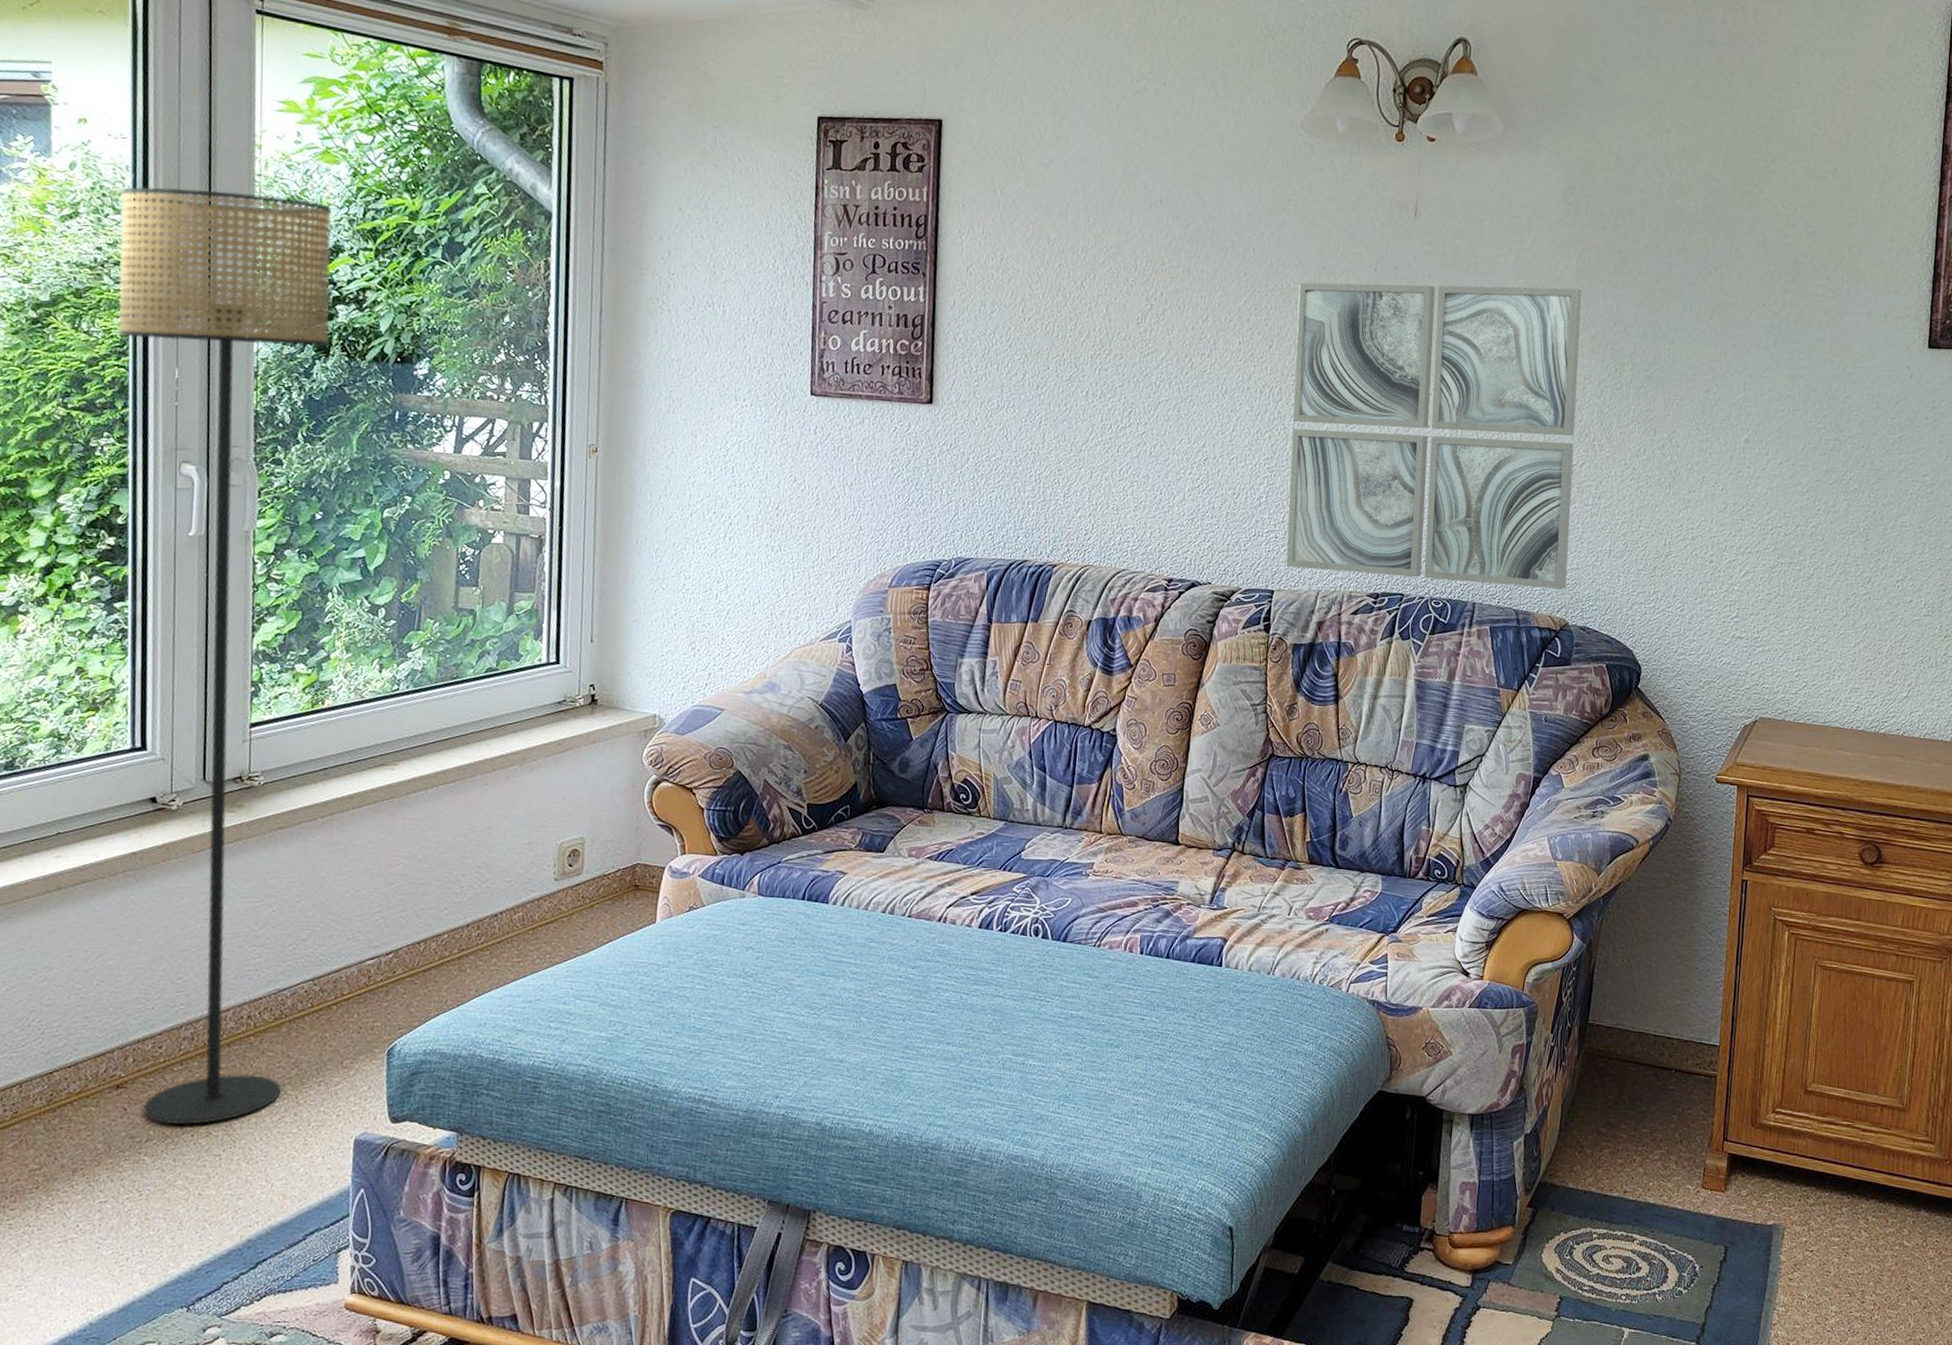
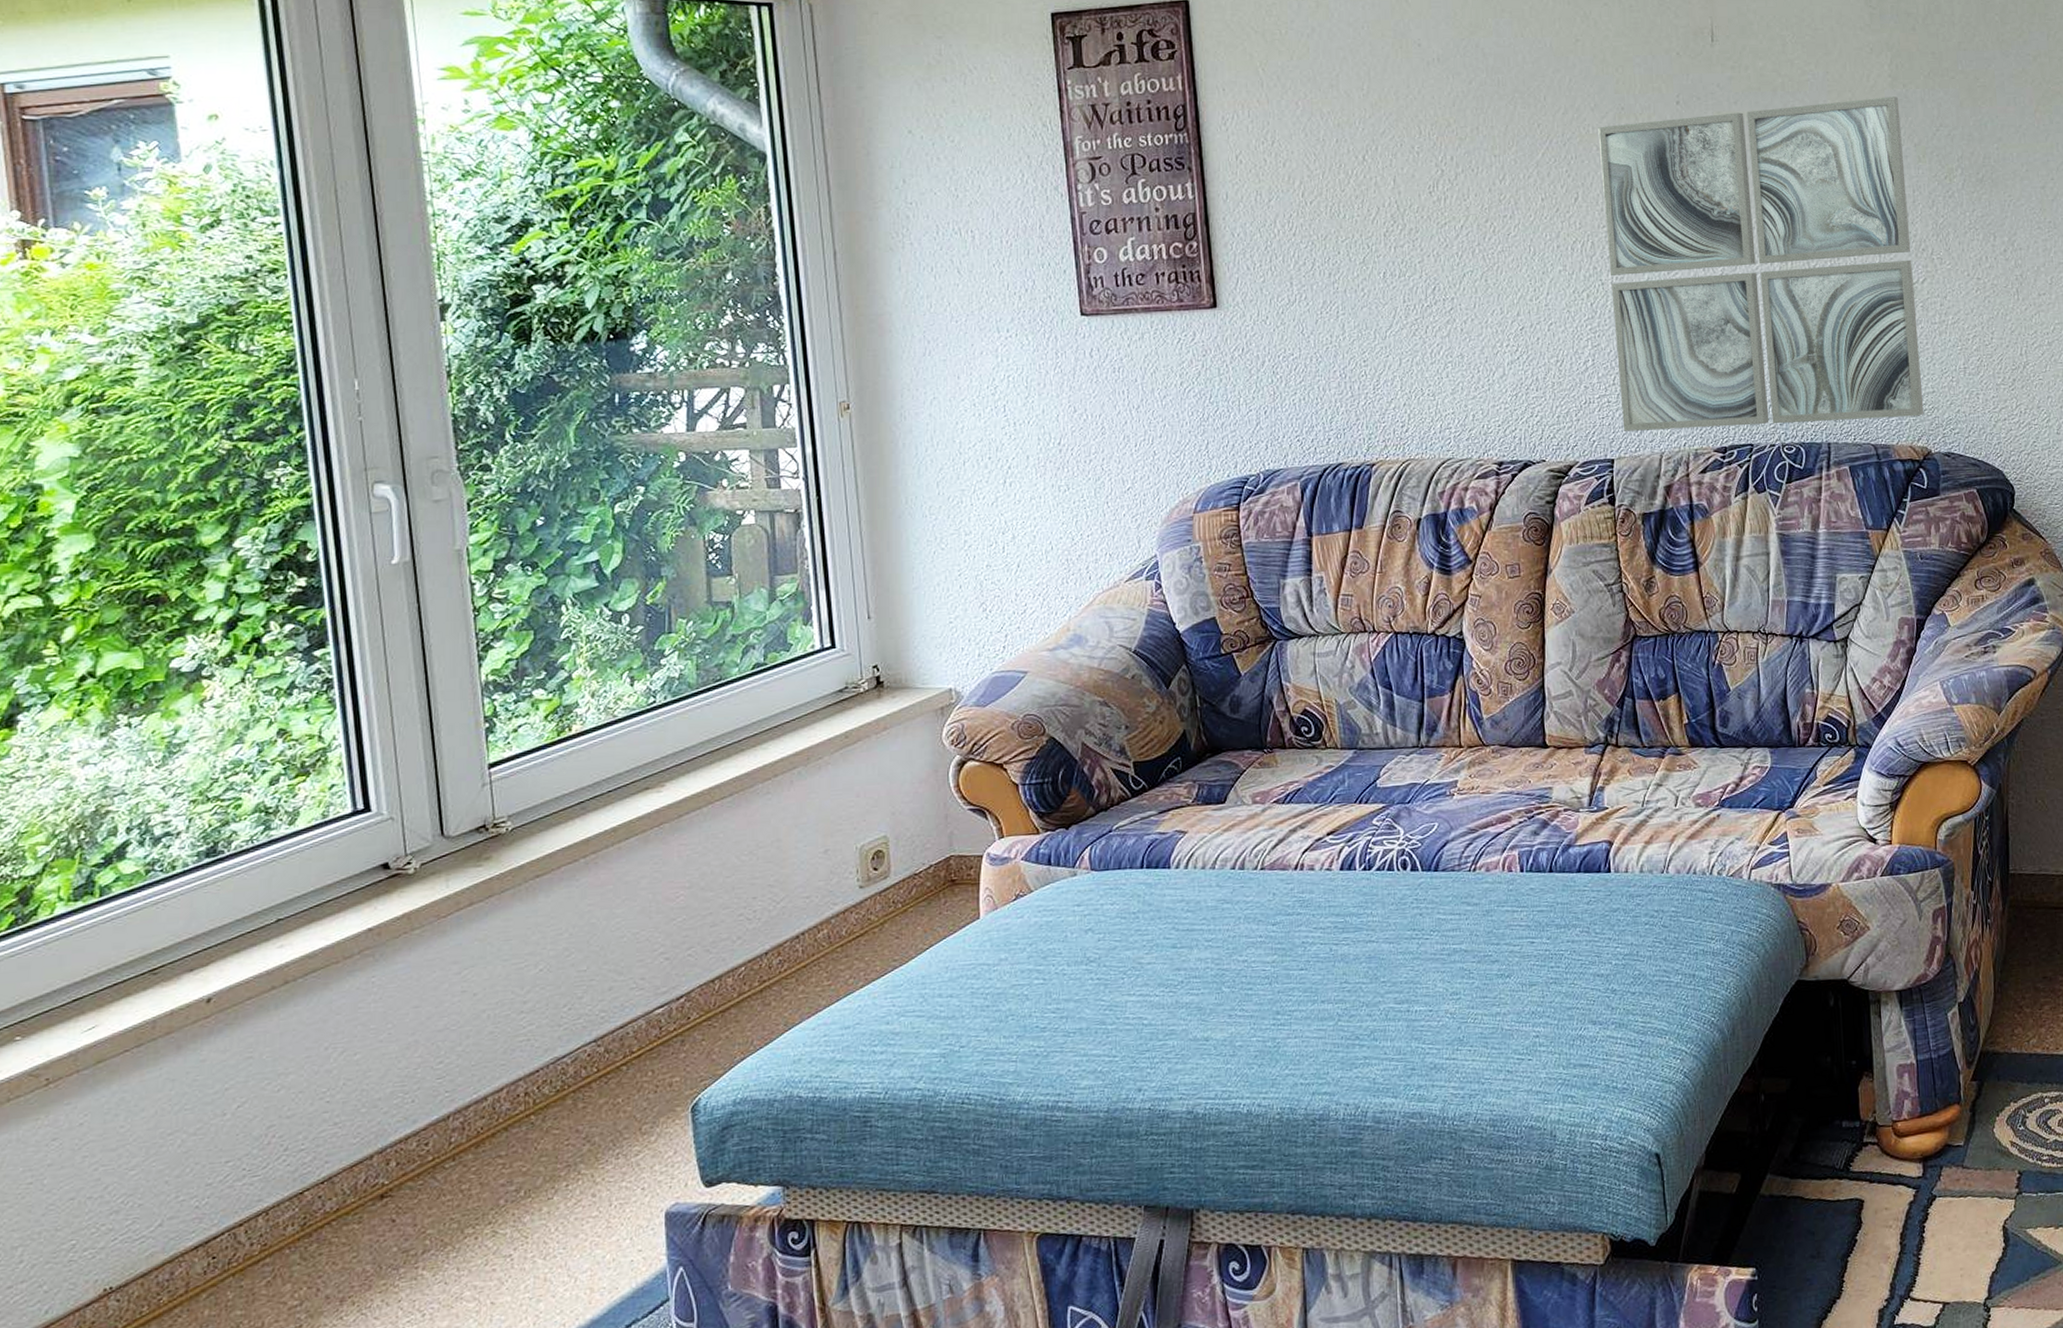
floor lamp: present [117,186,332,1126] -> none [266,174,573,1231]

